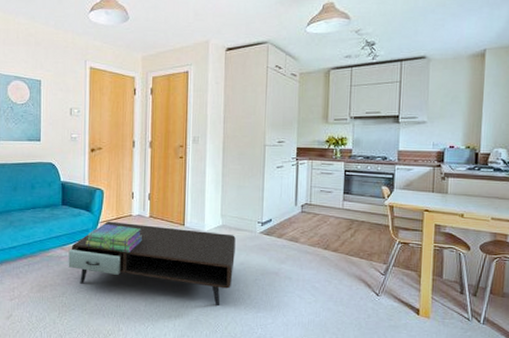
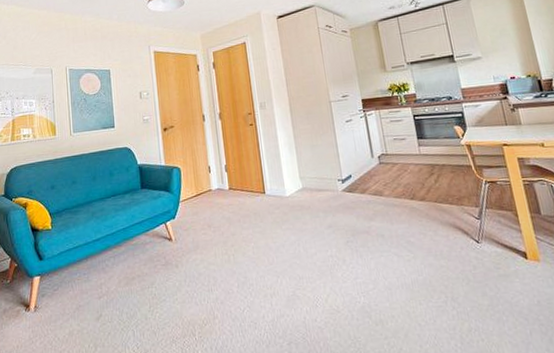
coffee table: present [68,221,236,307] -> none [152,196,323,278]
stack of books: present [86,224,142,254] -> none [169,202,225,231]

